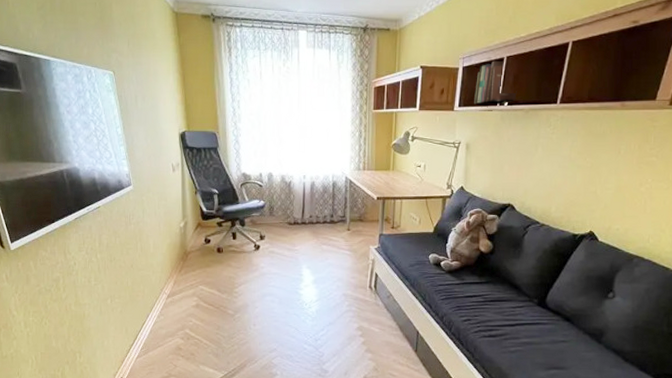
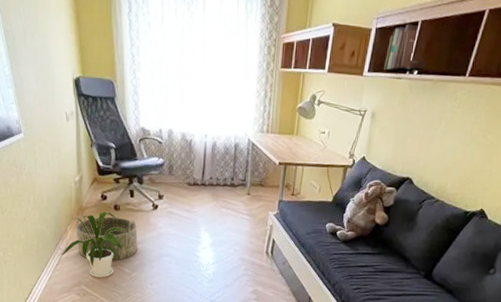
house plant: none [166,255,230,321] -> present [61,211,127,278]
basket: none [180,258,241,304] -> present [75,214,138,262]

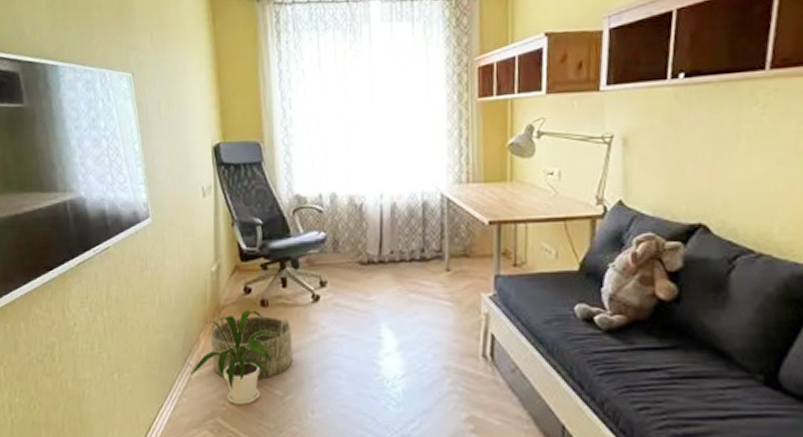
books: present [383,24,428,73] -> none [629,14,698,80]

